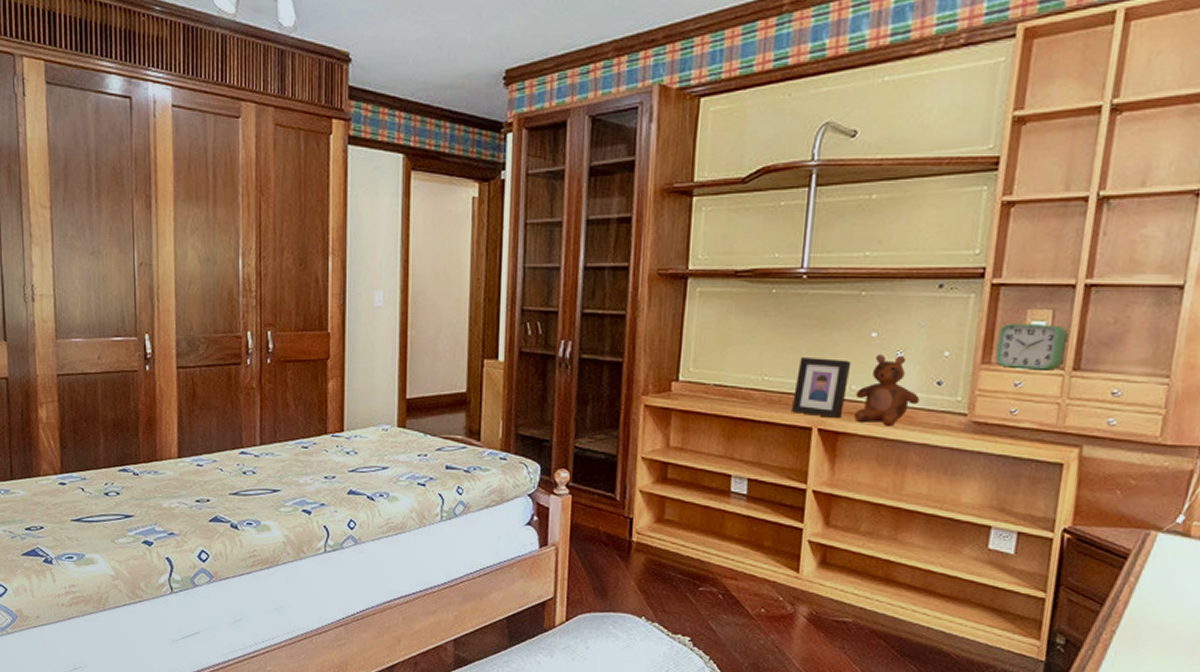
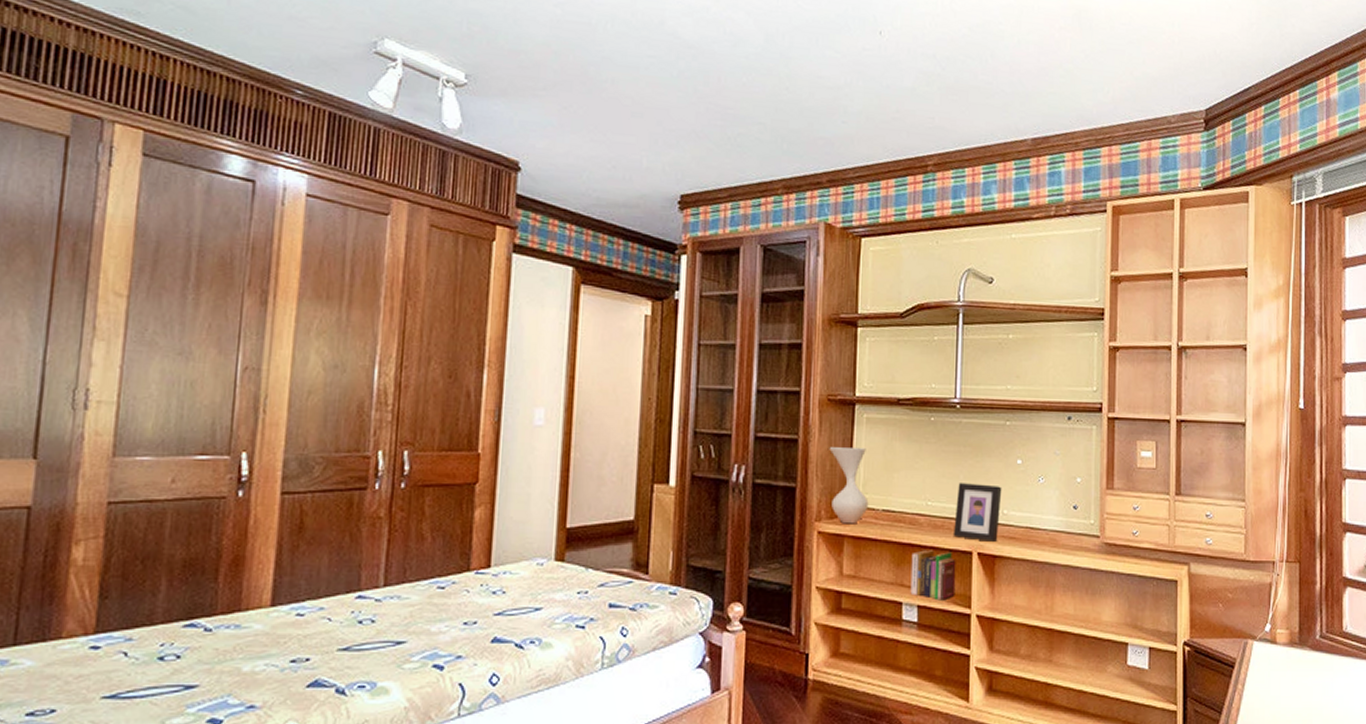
decorative vase: none [658,322,699,399] -> present [829,447,869,524]
books: none [740,424,793,475] -> present [910,550,956,601]
teddy bear: present [855,355,920,426] -> none [1007,480,1061,549]
alarm clock: present [995,324,1067,371] -> none [1116,453,1168,495]

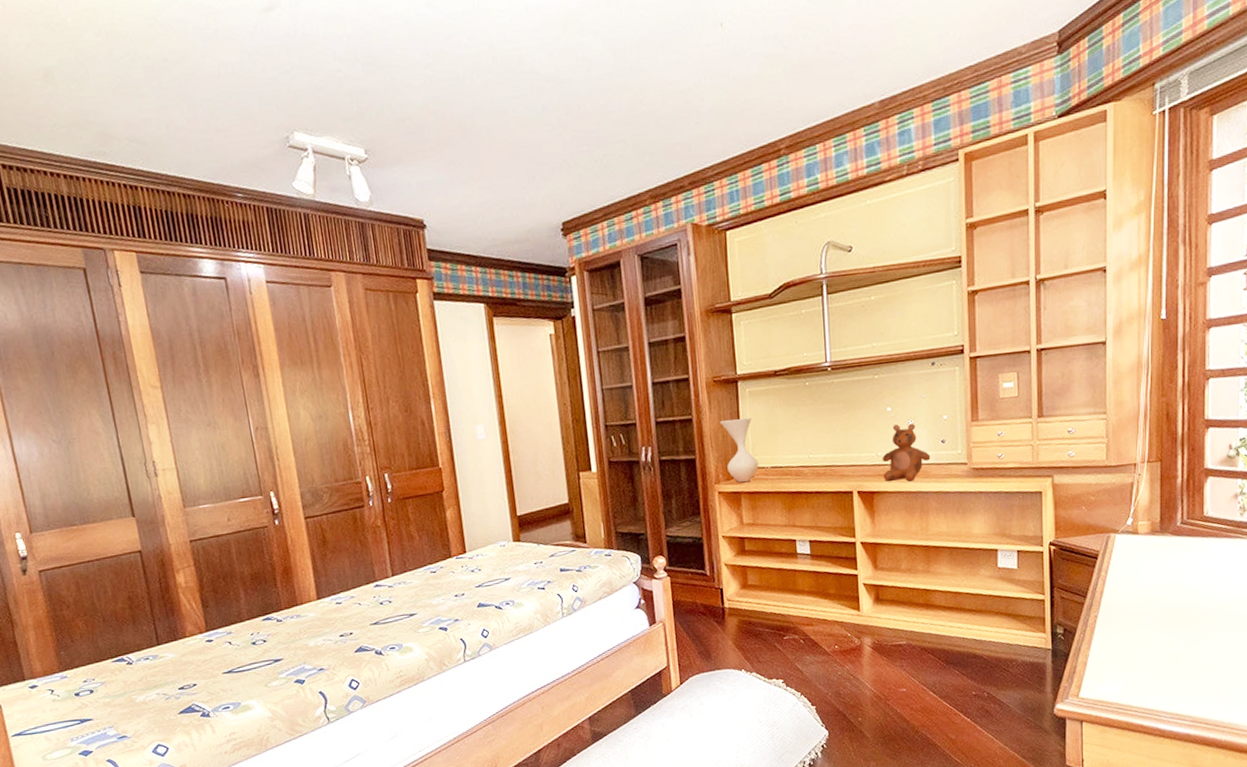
books: present [910,550,956,601] -> none [800,494,841,535]
picture frame: present [954,483,1002,542] -> none [834,432,875,481]
teddy bear: none [1007,480,1061,549] -> present [882,423,931,482]

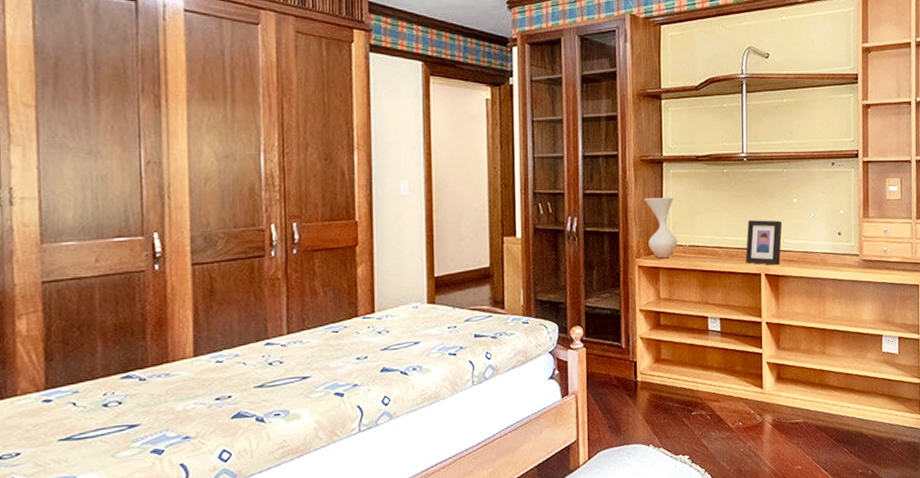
picture frame: none [834,432,875,481] -> present [746,220,782,265]
teddy bear: present [882,423,931,482] -> none [787,215,829,268]

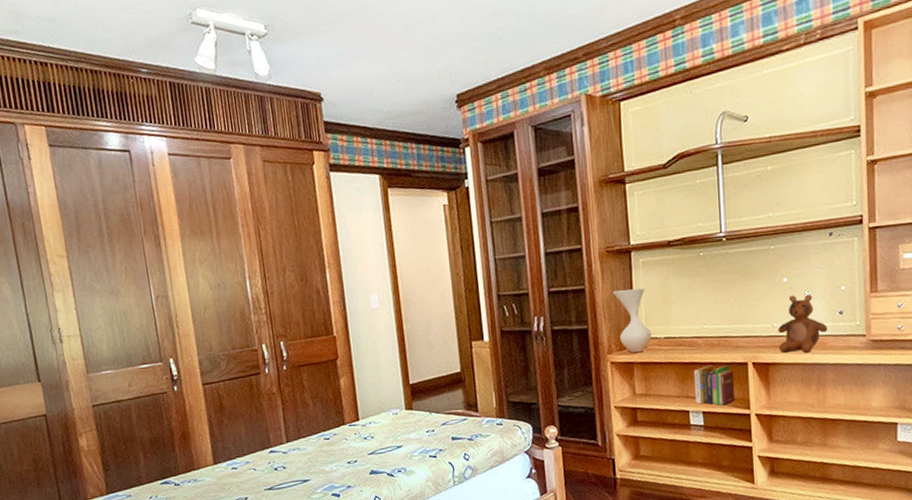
books: none [713,274,749,313] -> present [693,365,735,406]
picture frame: present [746,220,782,265] -> none [729,303,771,352]
teddy bear: none [787,215,829,268] -> present [778,294,828,353]

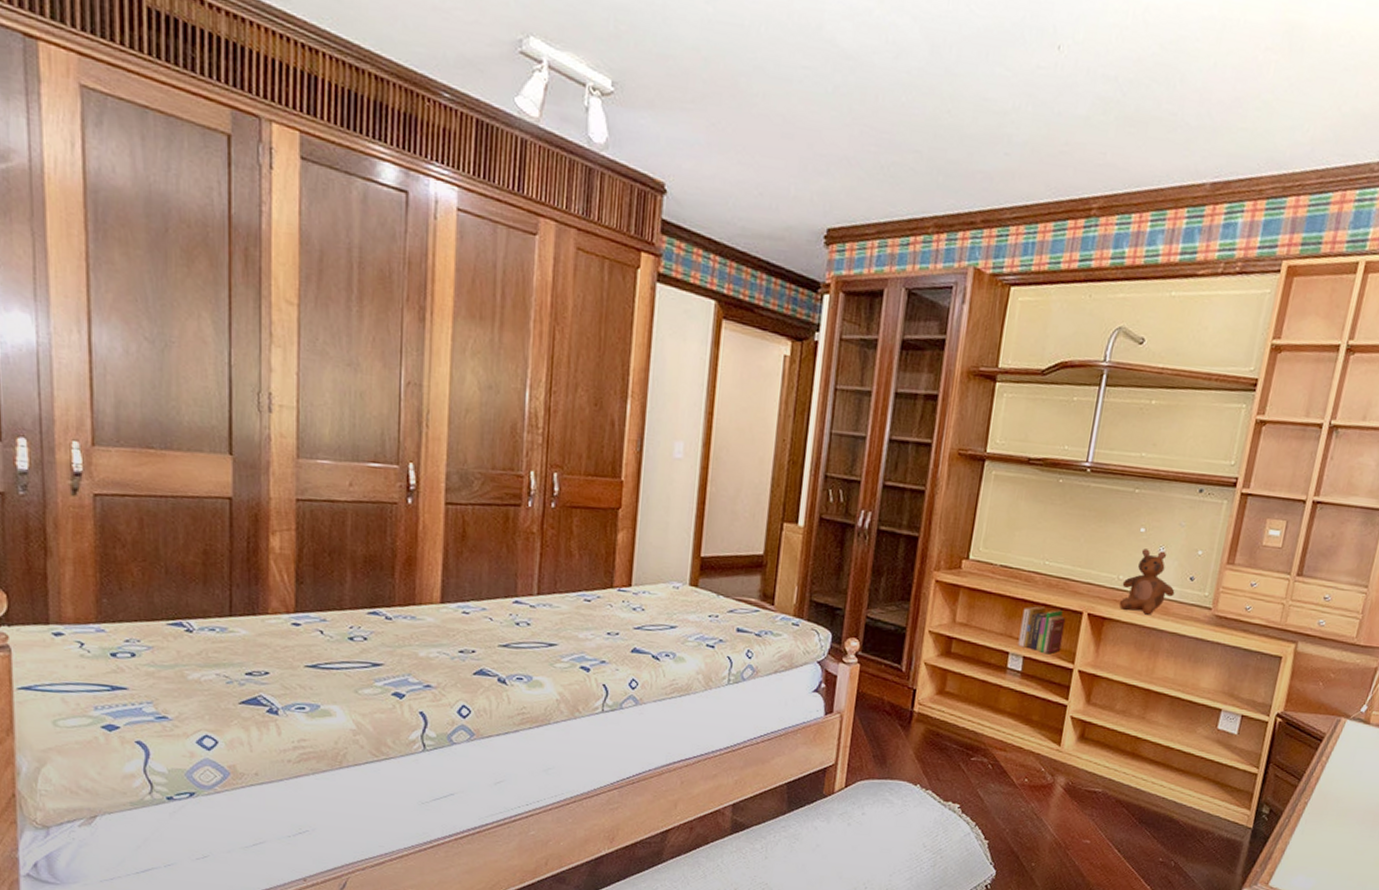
decorative vase: present [612,288,652,354] -> none [951,501,991,577]

